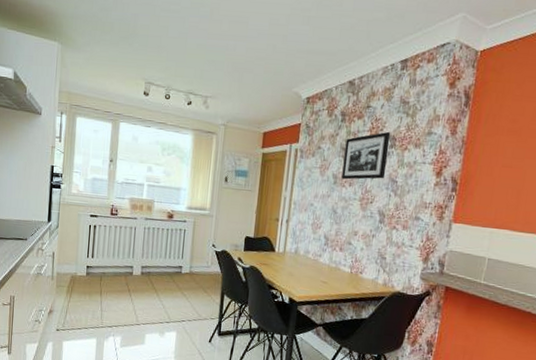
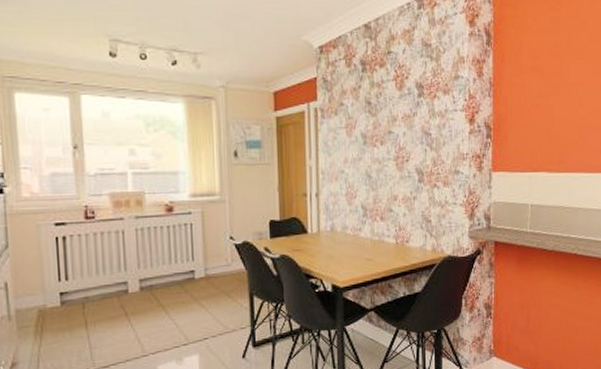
picture frame: present [341,132,391,180] -> none [370,80,418,138]

